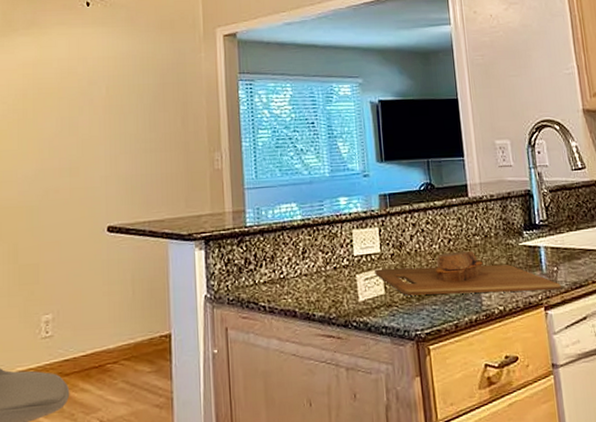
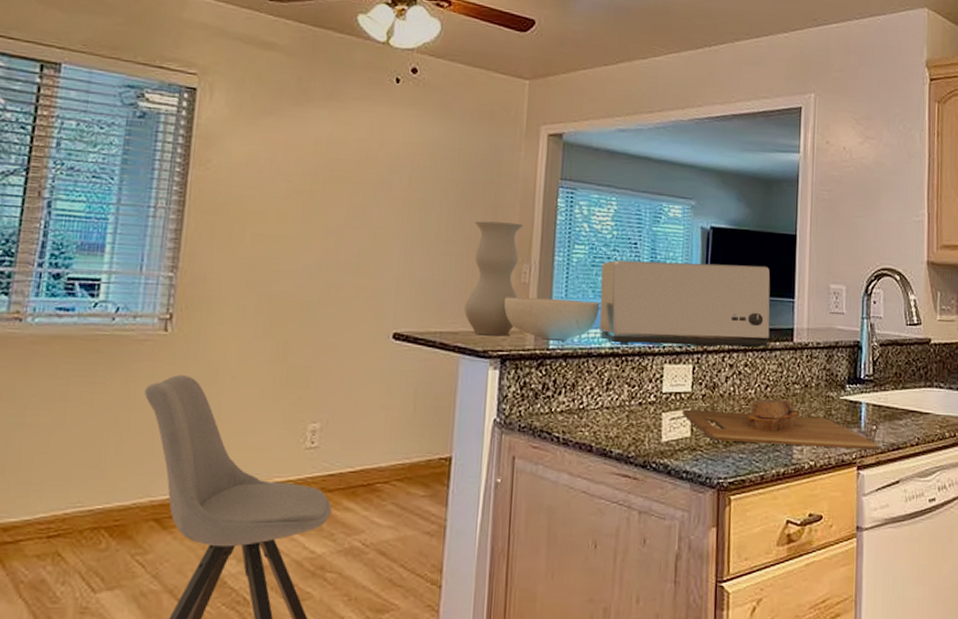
vase: none [167,117,213,221] -> present [464,221,523,337]
bowl: none [201,179,288,218] -> present [503,297,600,341]
toaster: none [284,130,446,215] -> present [599,260,770,348]

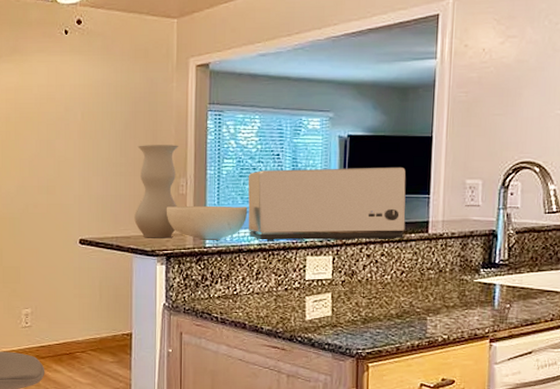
cutting board: present [683,398,878,450] -> none [324,283,511,325]

